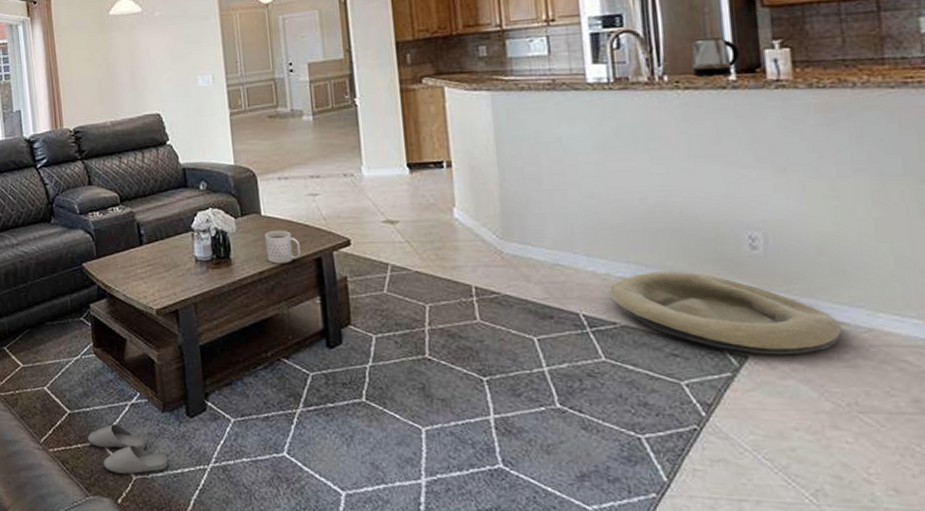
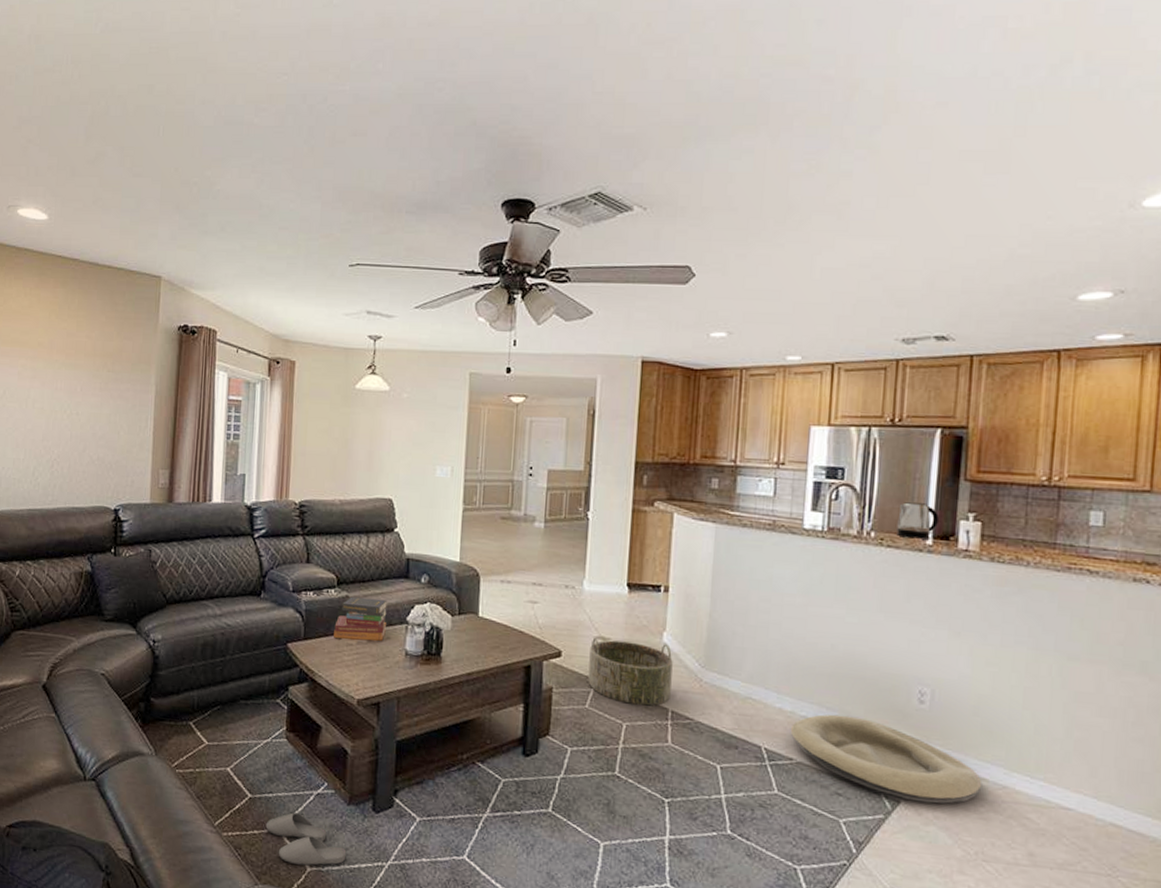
books: none [123,210,173,254] -> present [334,596,388,641]
mug: present [265,230,302,264] -> none [477,633,513,668]
basket: none [379,220,472,285] -> present [588,637,673,706]

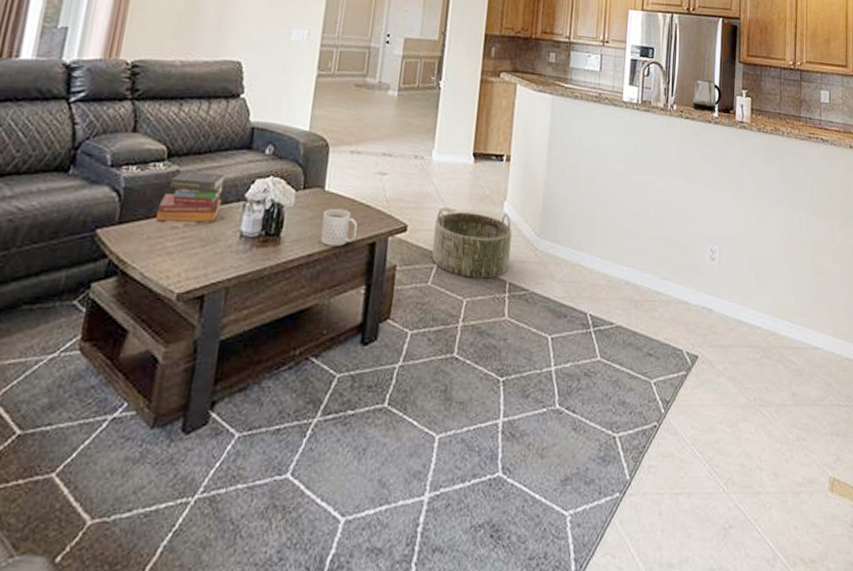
slippers: present [265,812,347,866] -> none [35,448,143,518]
mug: none [477,633,513,668] -> present [320,208,358,247]
dog bed: present [790,714,982,804] -> none [611,276,758,355]

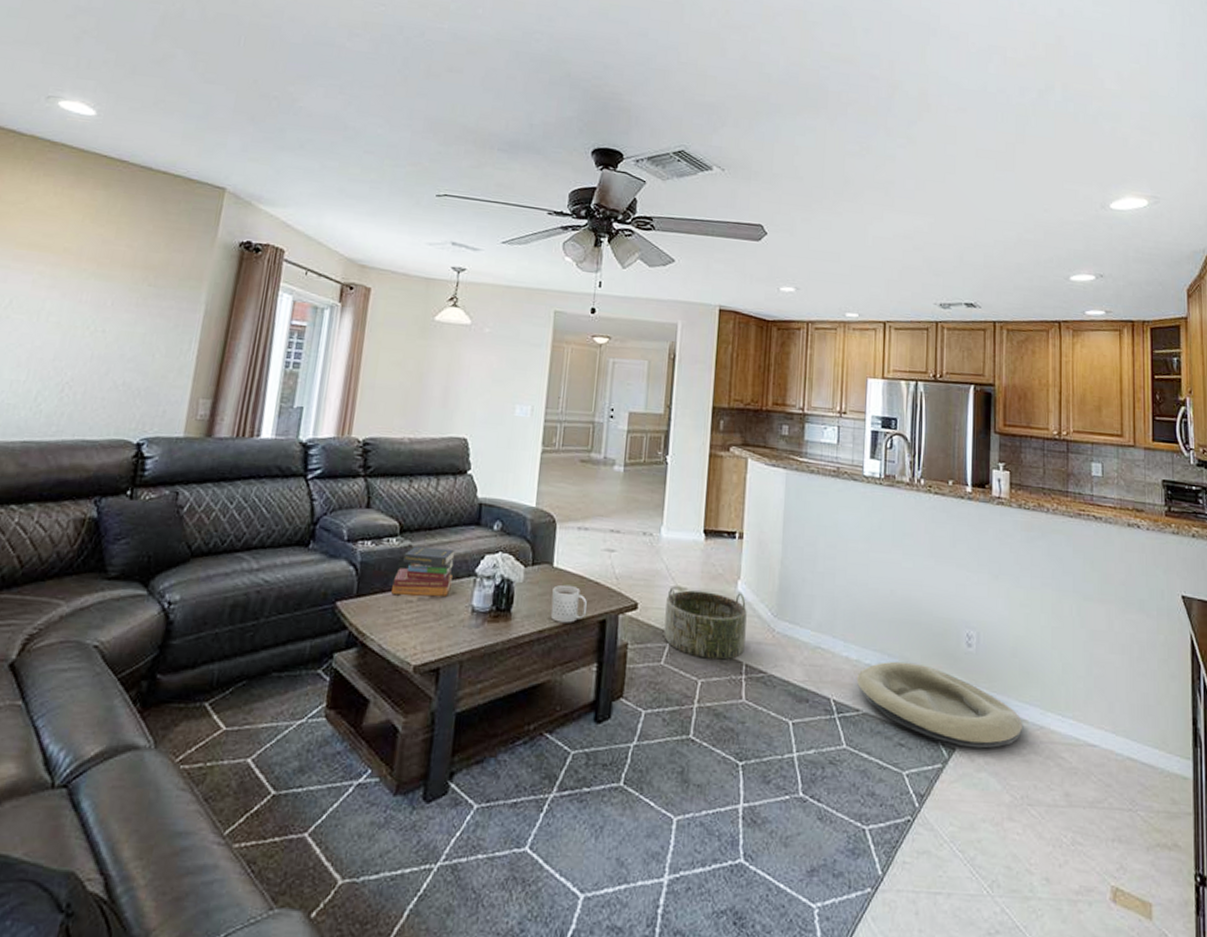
dog bed: none [611,276,758,355] -> present [856,661,1023,749]
kettle: present [692,78,722,113] -> none [942,451,975,488]

